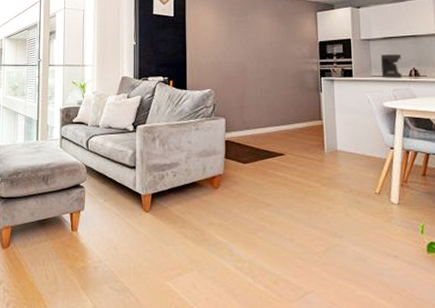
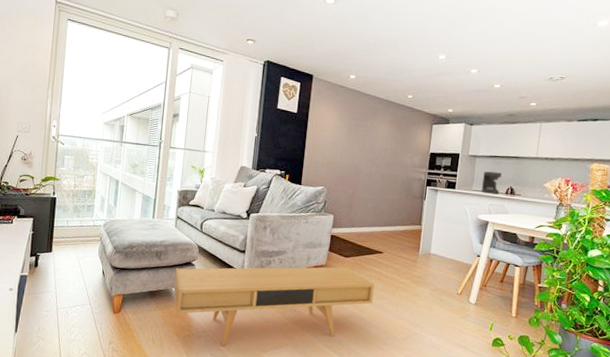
tv console: none [63,174,281,277] -> present [173,266,375,347]

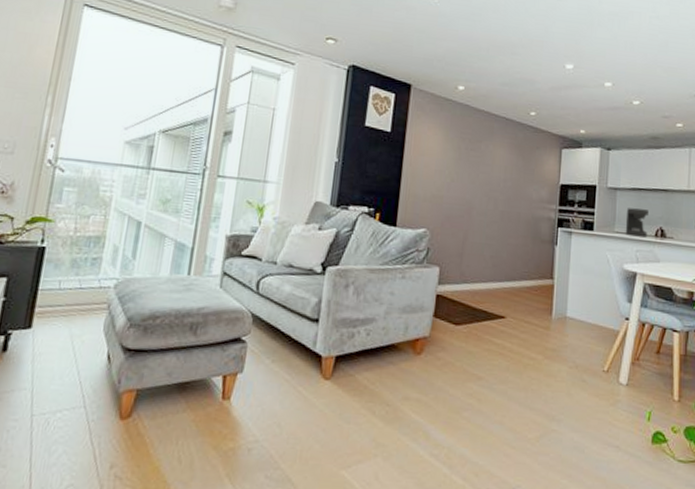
tv console: present [173,266,375,347] -> none [213,338,496,463]

